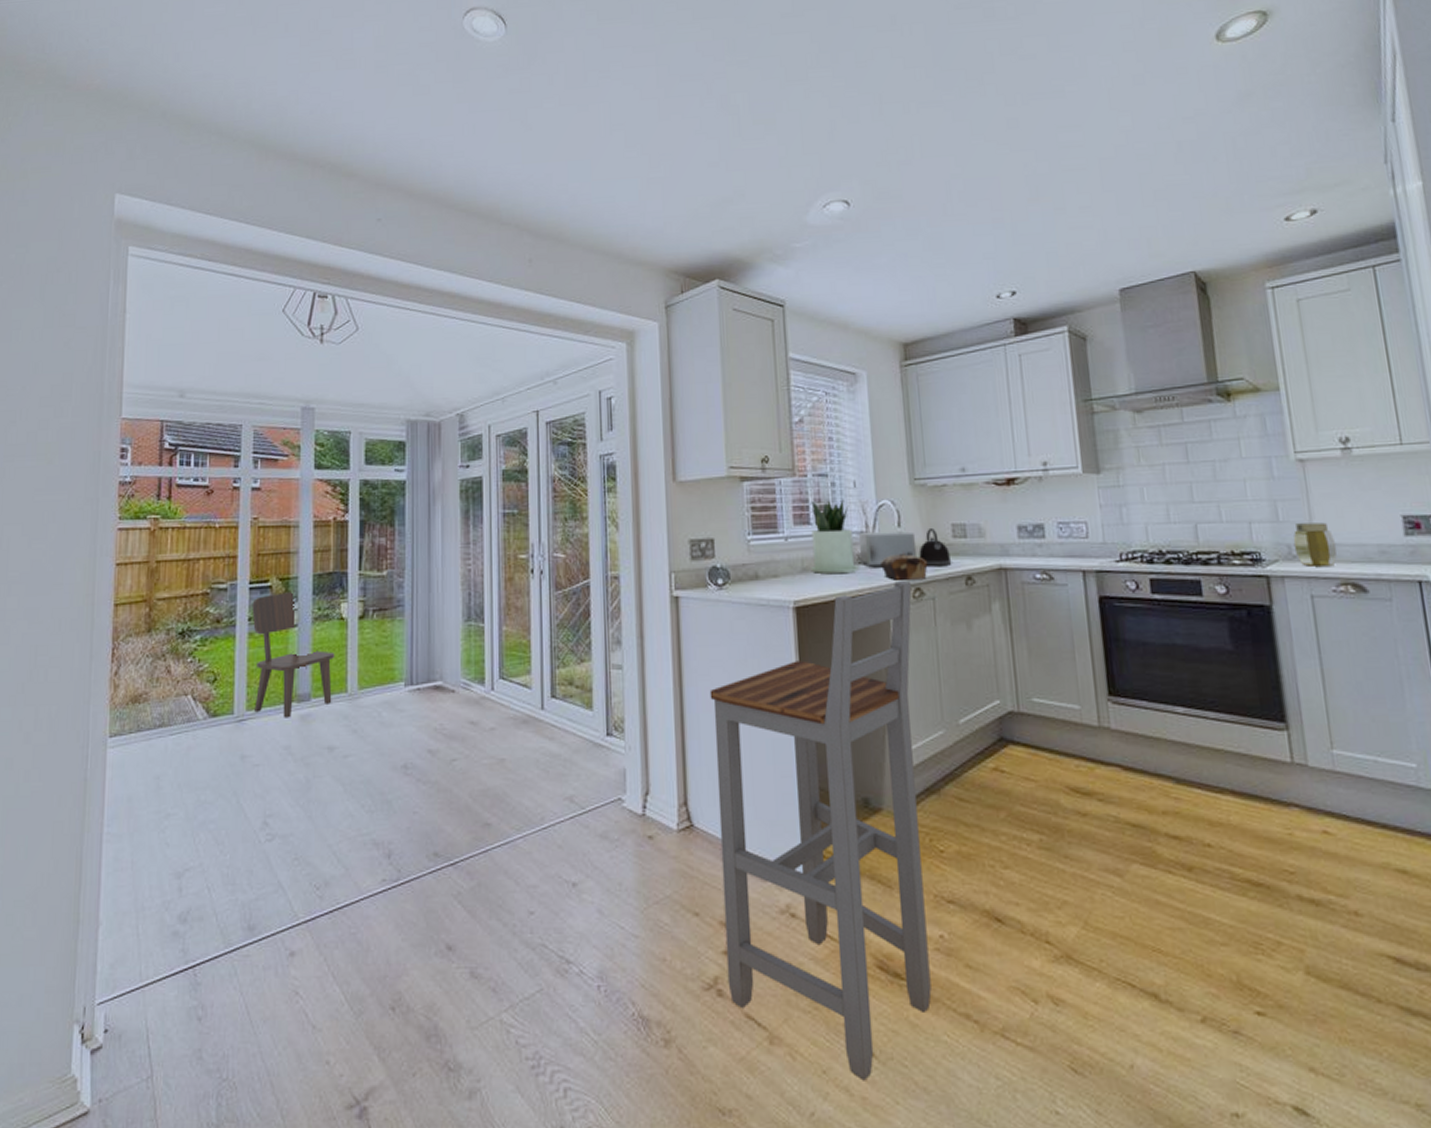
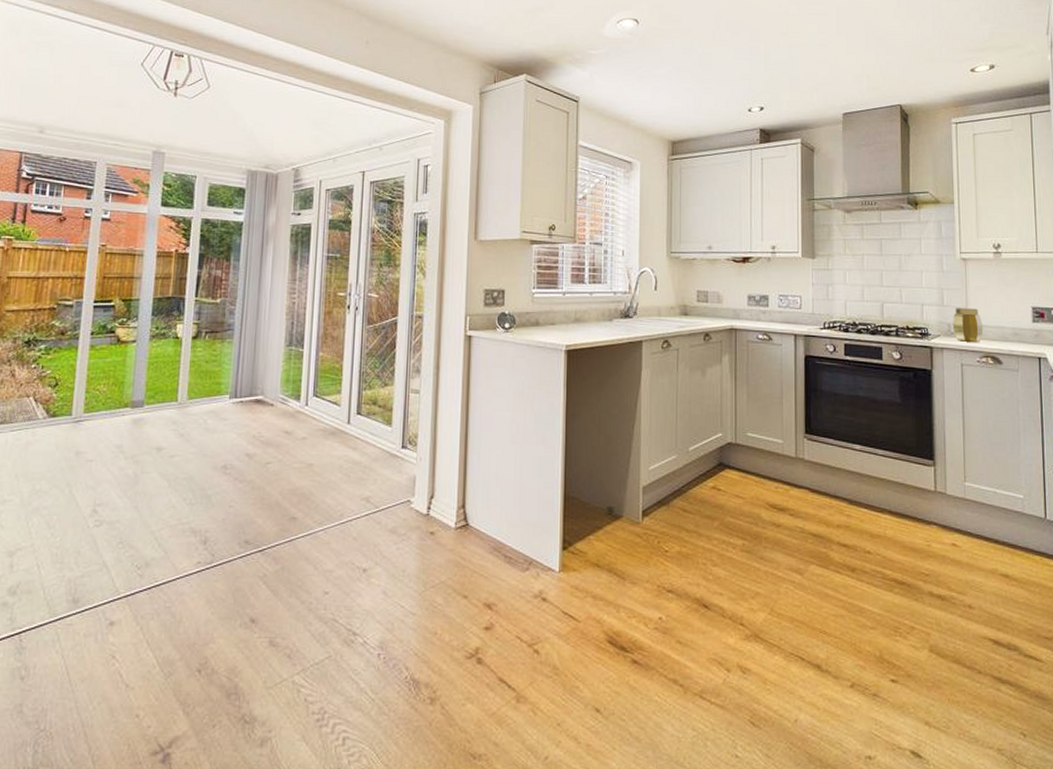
dining chair: present [252,590,335,718] -> none [91,311,169,421]
bar stool: present [709,580,932,1081] -> none [486,333,661,732]
planter: present [809,499,860,575] -> none [581,264,622,326]
toaster: present [859,531,917,568] -> none [623,293,668,322]
bread loaf: present [881,554,928,580] -> none [638,312,676,334]
kettle: present [919,527,952,568] -> none [669,292,695,325]

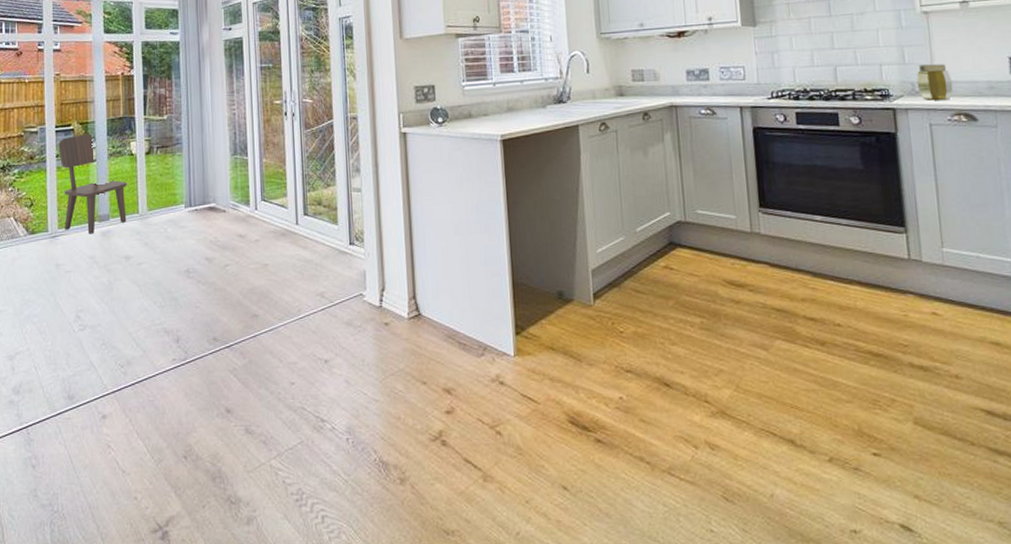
dining chair: none [91,311,169,421] -> present [58,132,128,234]

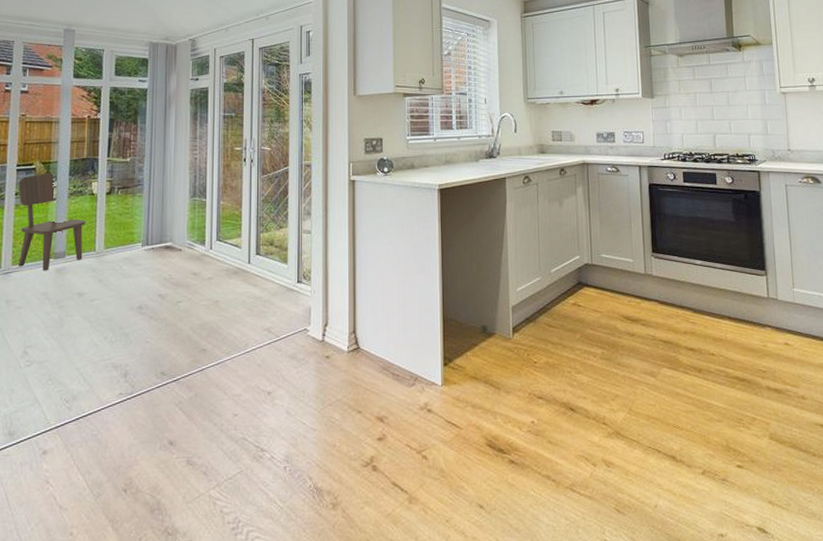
jar: present [916,64,953,100] -> none [776,135,803,165]

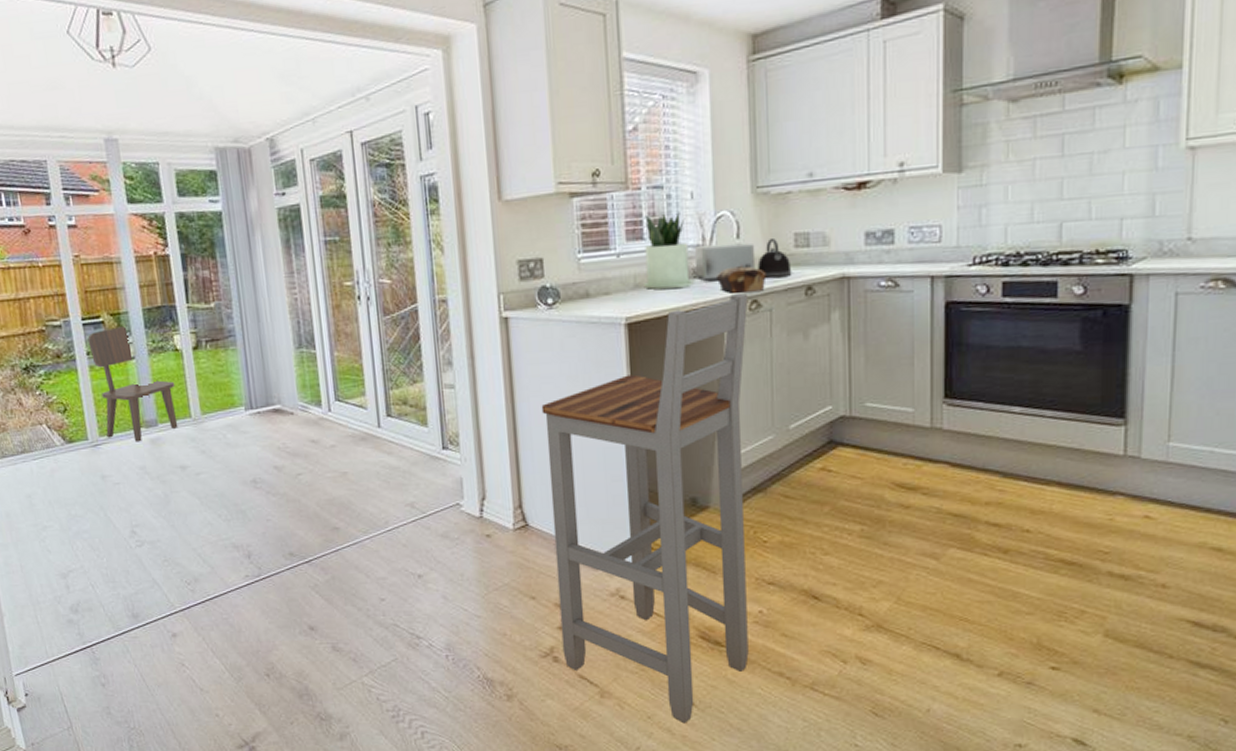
bar stool: none [375,170,524,526] -> present [541,292,749,724]
planter: none [451,111,487,166] -> present [642,212,695,290]
toaster: none [487,136,527,162] -> present [695,242,756,282]
bread loaf: none [501,152,534,171] -> present [717,266,767,293]
kettle: none [528,133,551,162] -> present [757,237,792,279]

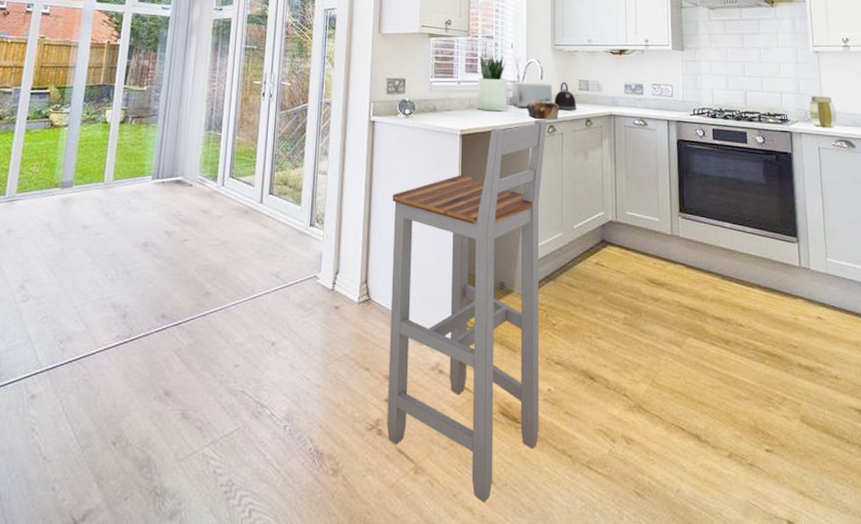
dining chair: present [87,325,178,442] -> none [23,97,97,201]
jar: none [1166,215,1215,263] -> present [809,96,837,127]

